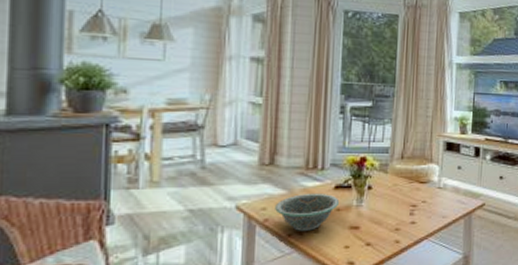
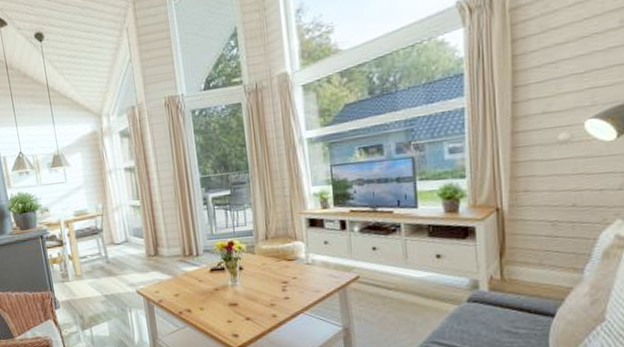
decorative bowl: present [275,193,340,231] -> none [165,276,217,309]

